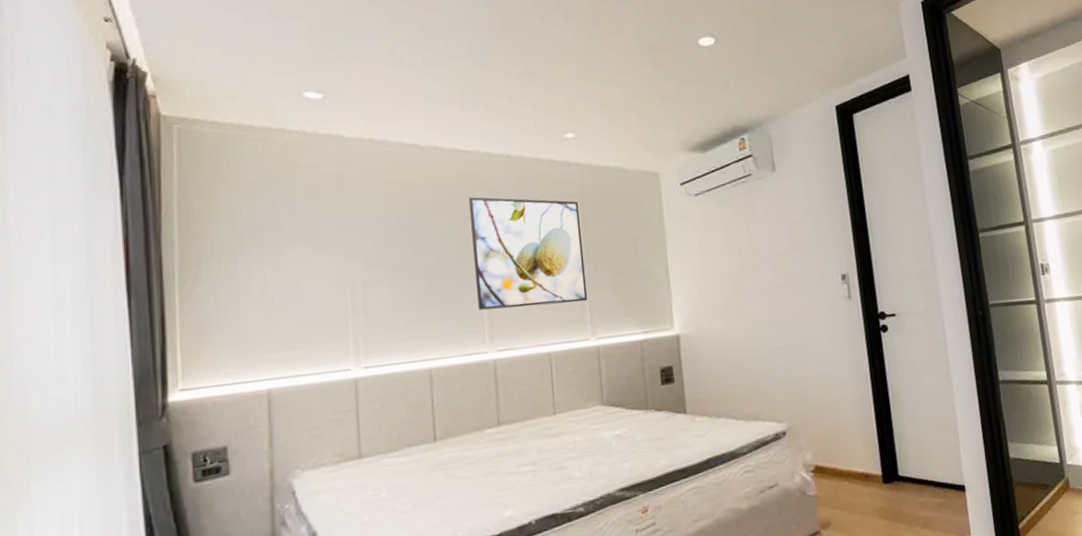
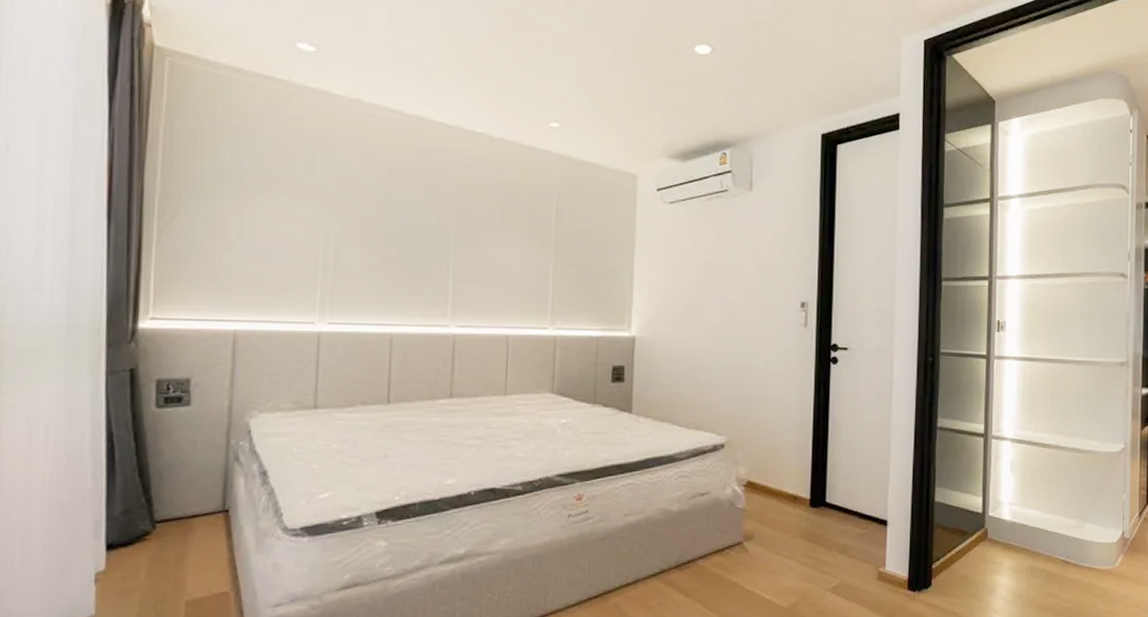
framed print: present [468,197,588,311] -> none [444,172,555,291]

